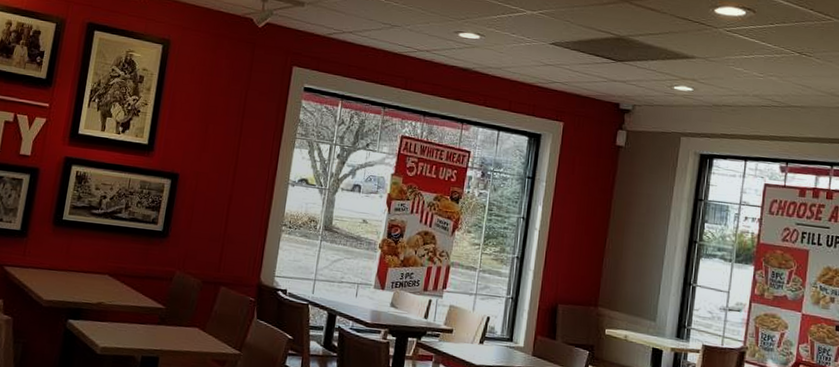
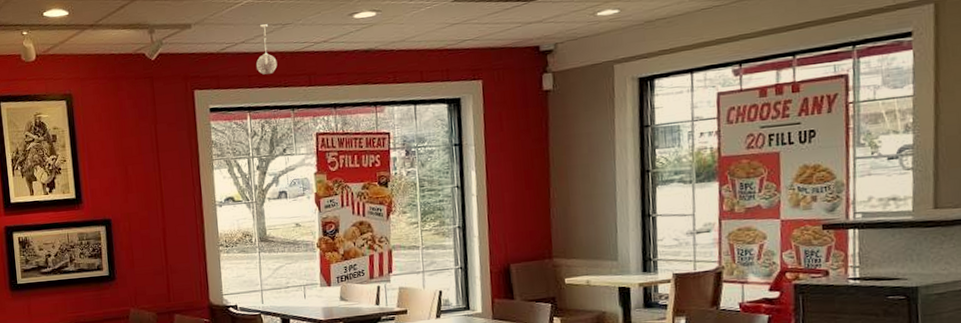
pendant light: none [358,20,379,69] -> present [256,24,277,75]

